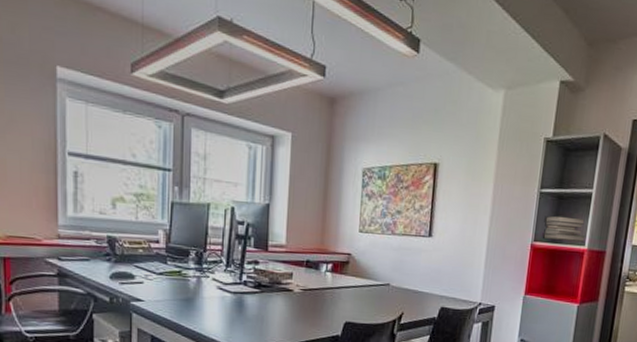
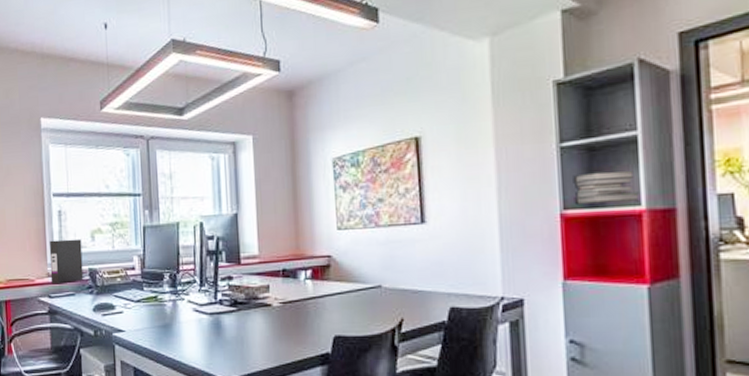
binder: none [61,201,101,248] -> present [49,238,84,285]

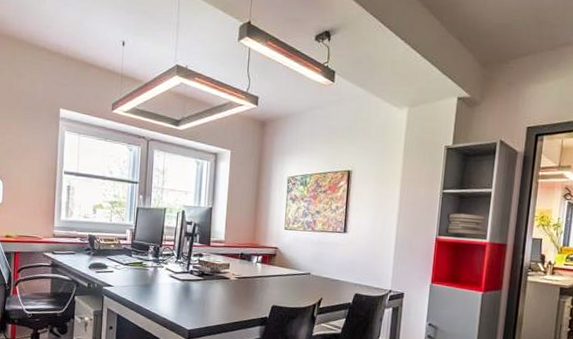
binder: present [49,238,84,285] -> none [55,208,85,244]

